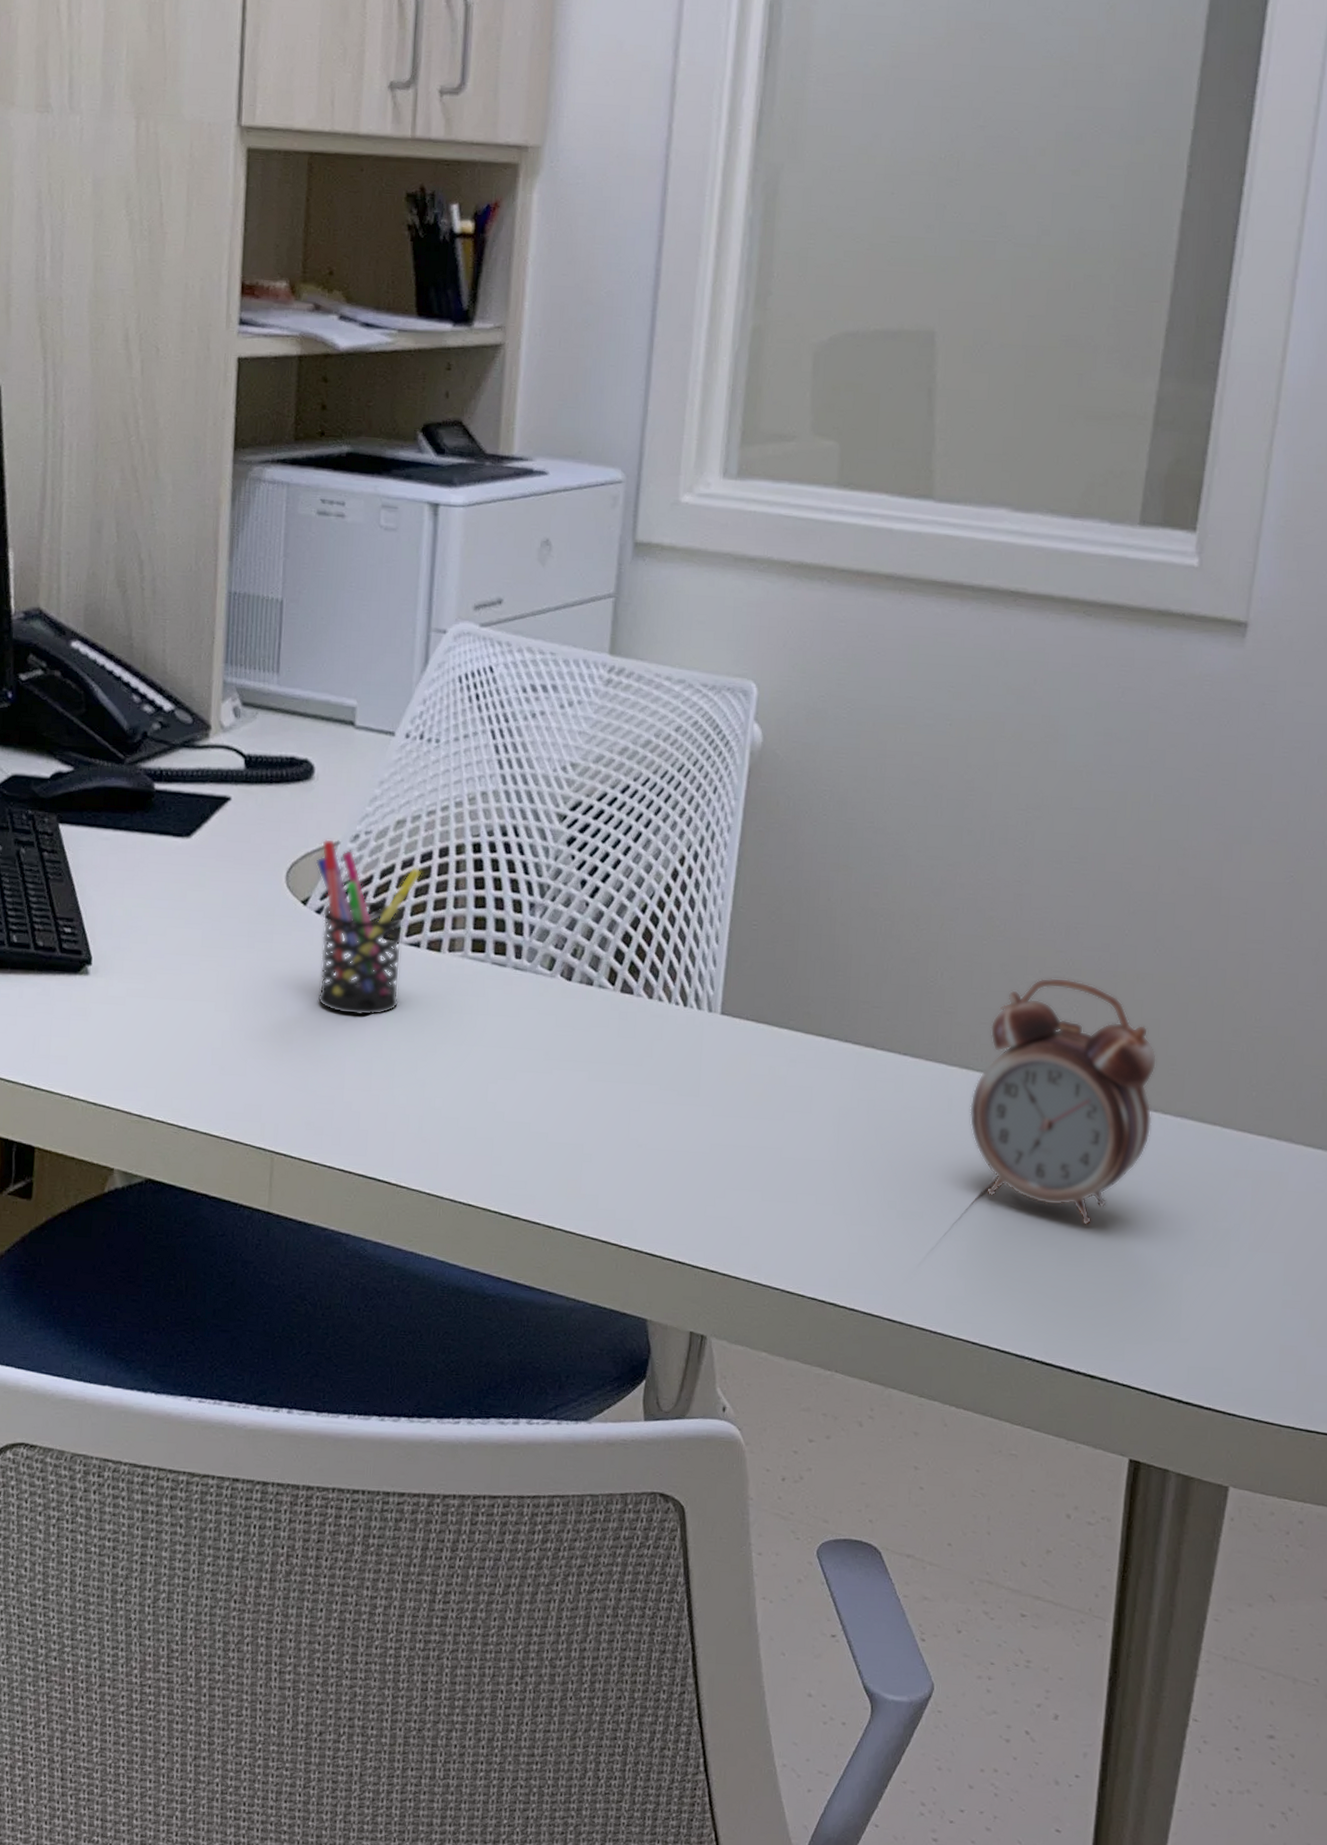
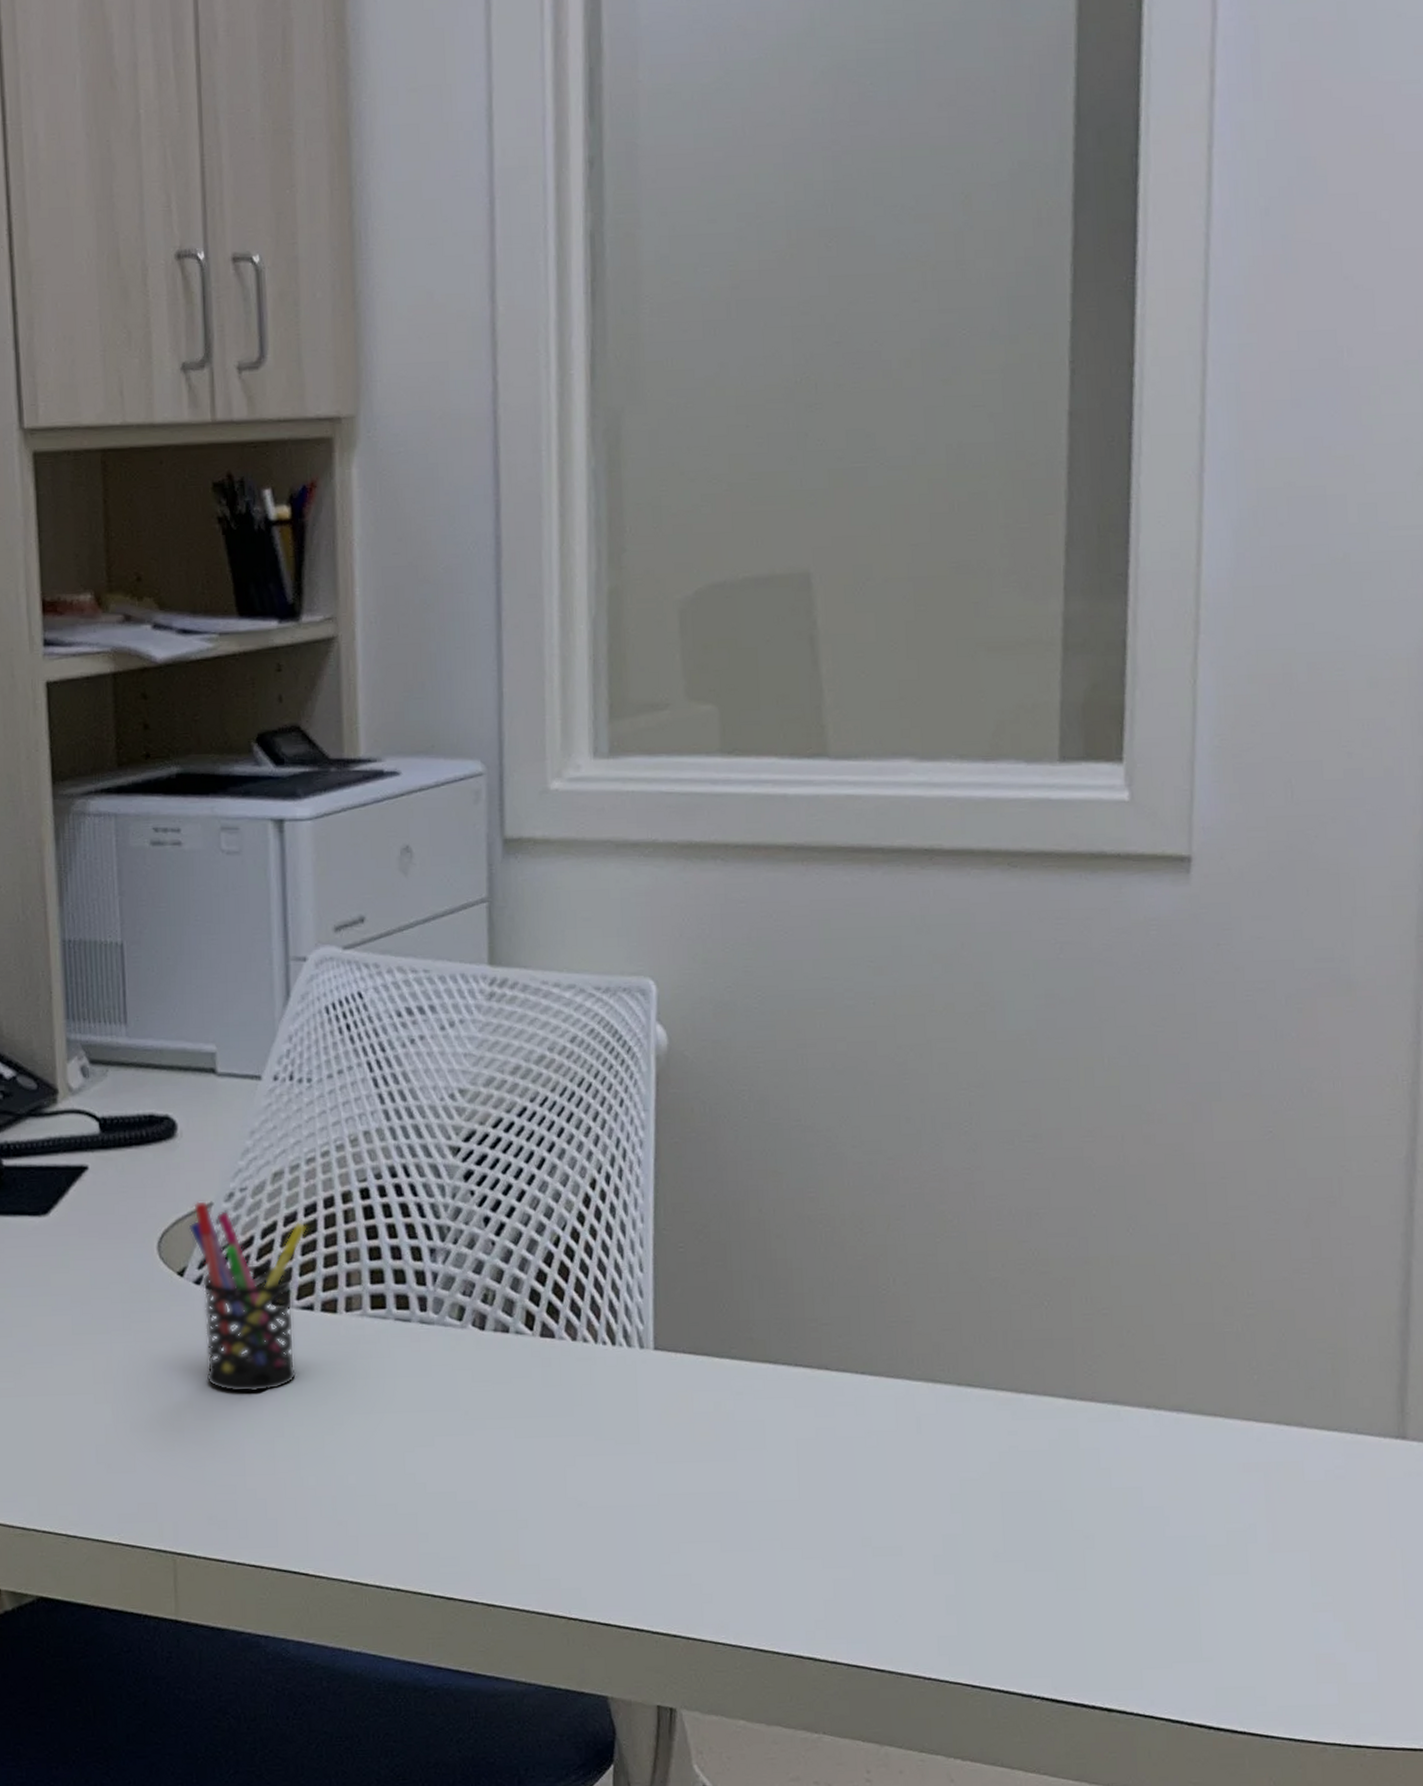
alarm clock: present [969,977,1157,1226] -> none [940,1270,1146,1543]

